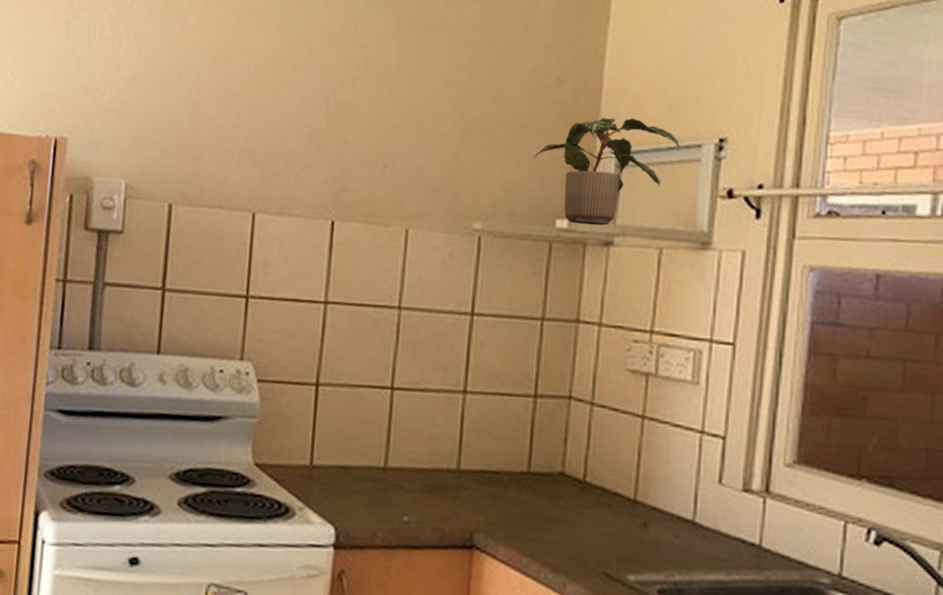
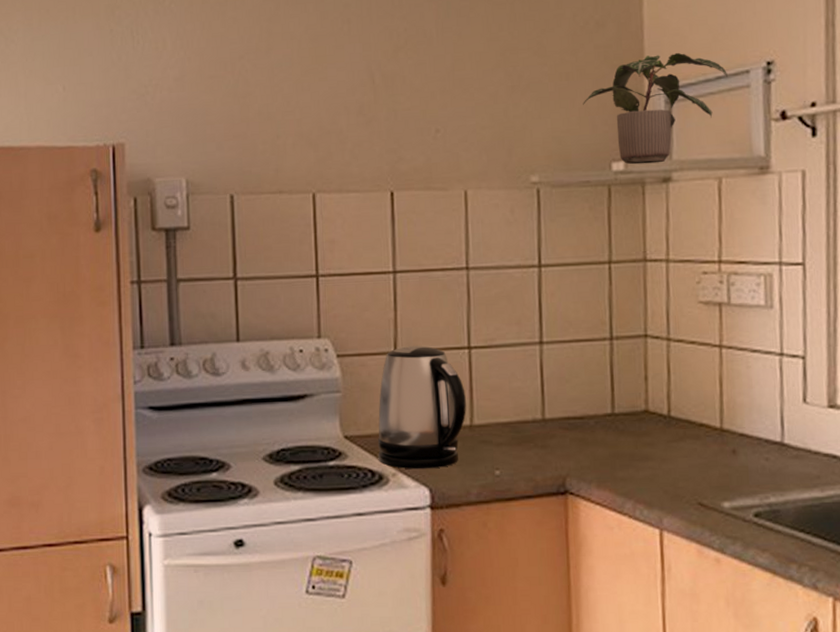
kettle: none [286,379,383,507] -> present [377,345,466,470]

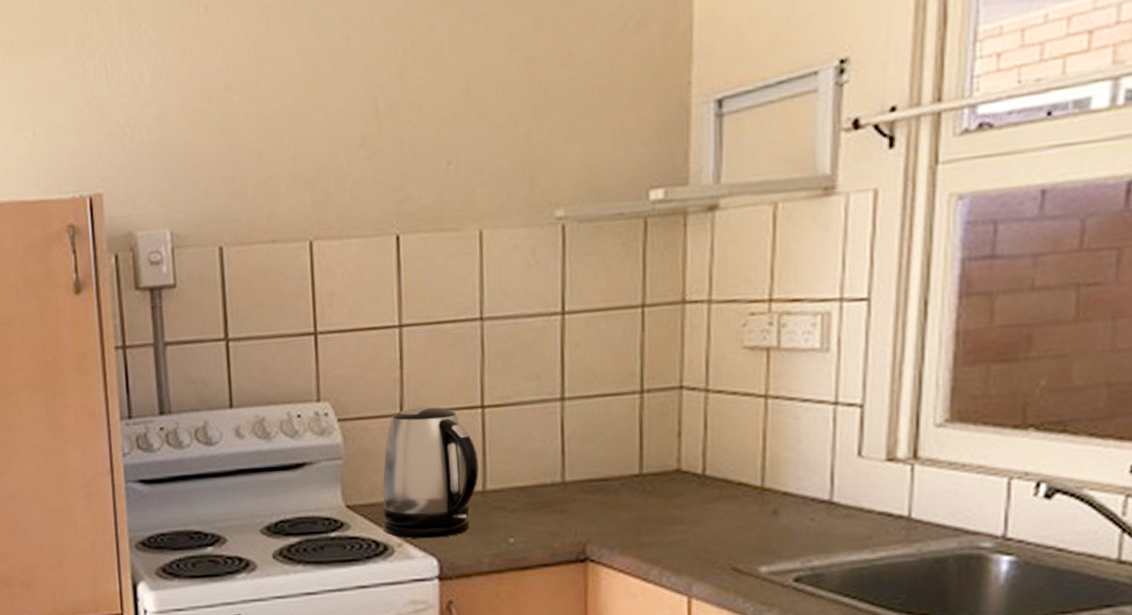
potted plant: present [583,52,728,165] -> none [618,53,791,192]

